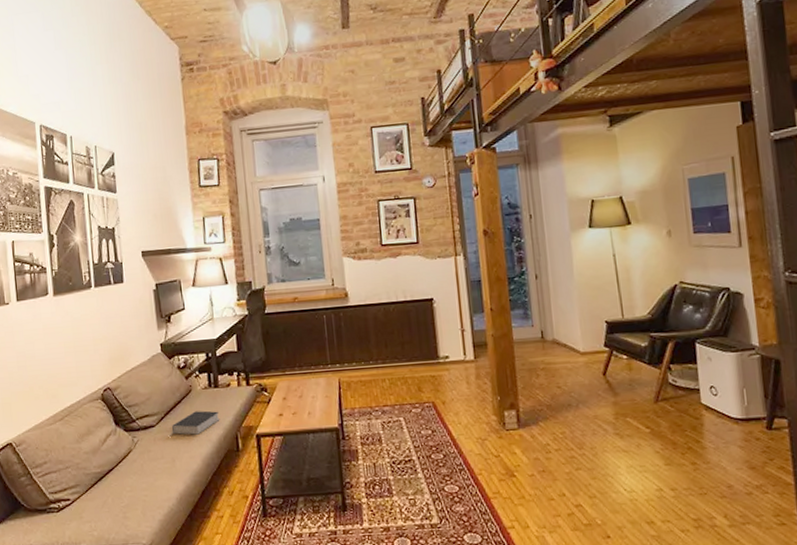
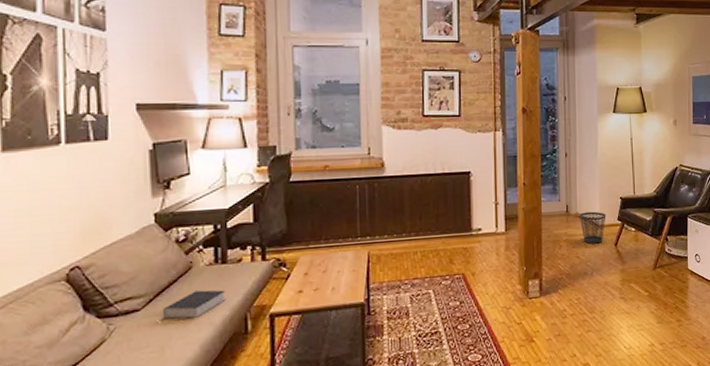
wastebasket: none [556,337,590,373] -> present [579,211,606,244]

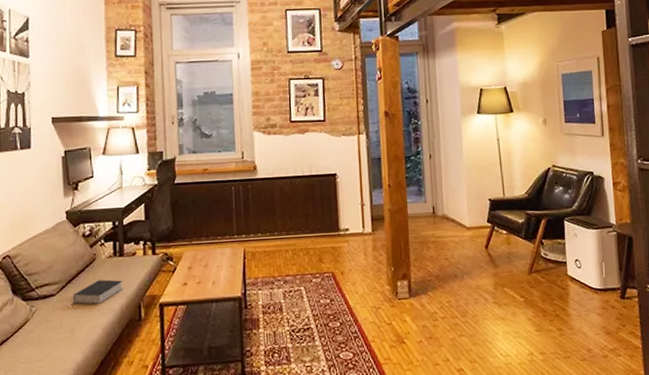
wastebasket: present [579,211,606,244] -> none [446,213,475,246]

